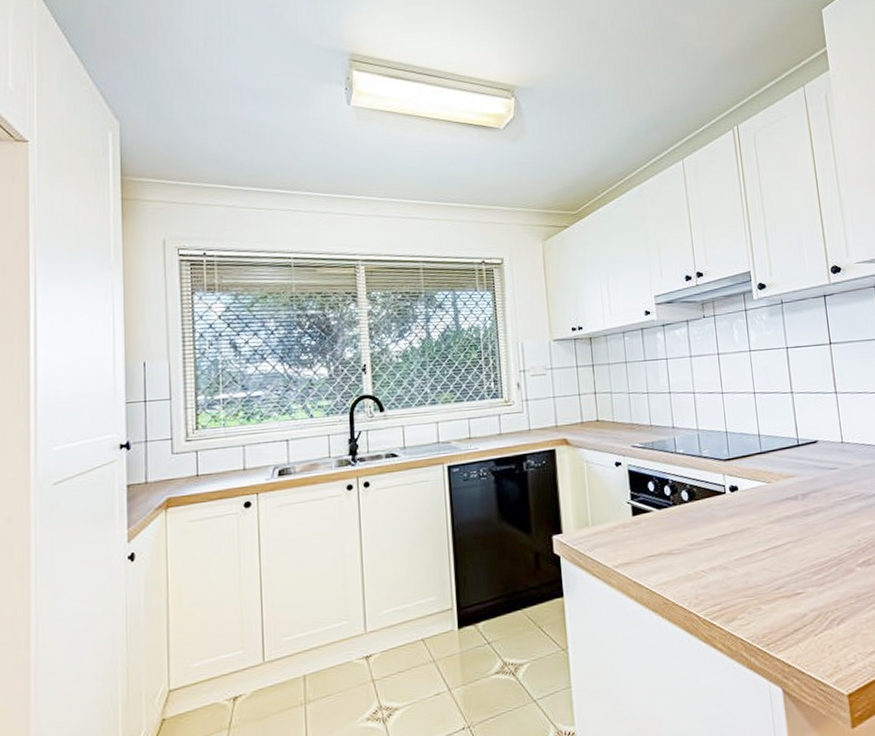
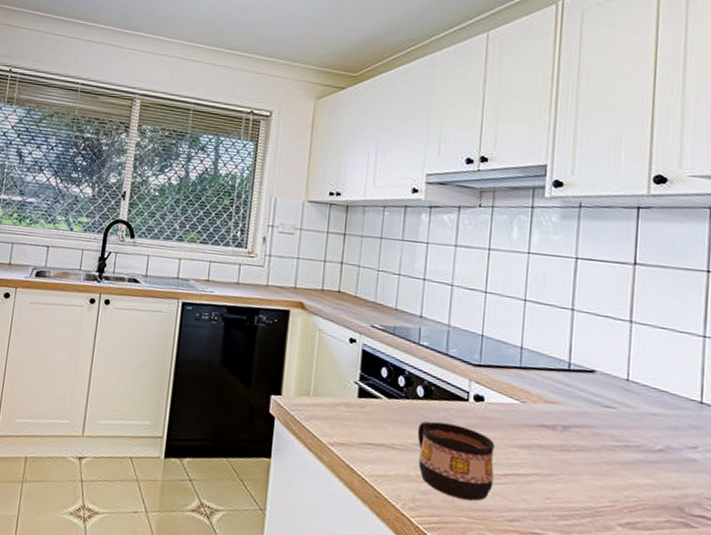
cup: none [688,517,759,584] -> present [417,421,494,501]

